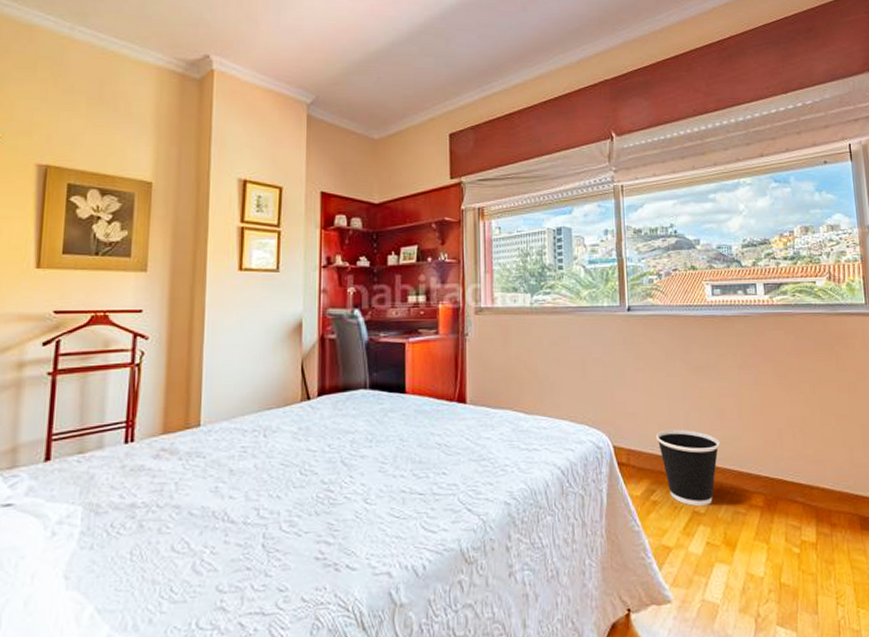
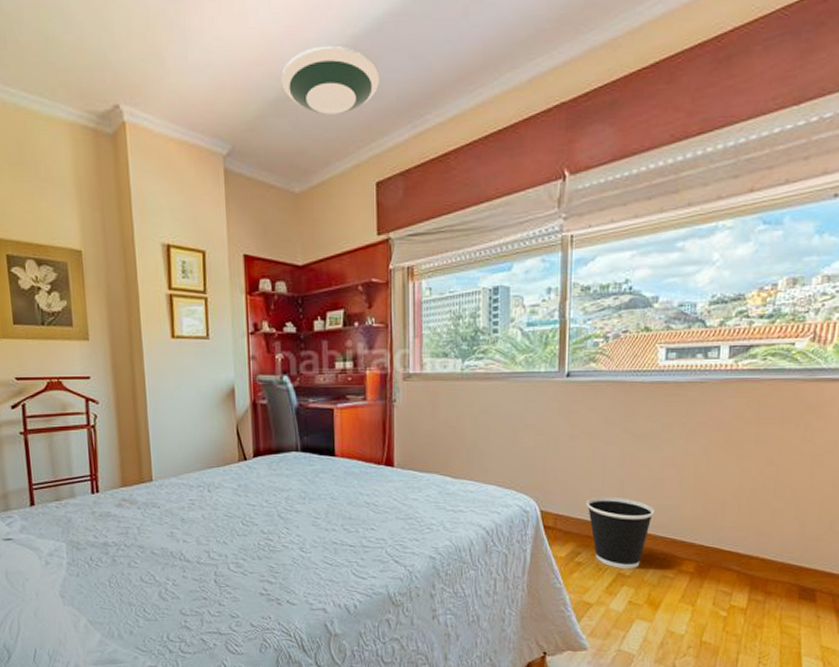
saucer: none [365,22,453,76] -> present [281,45,380,115]

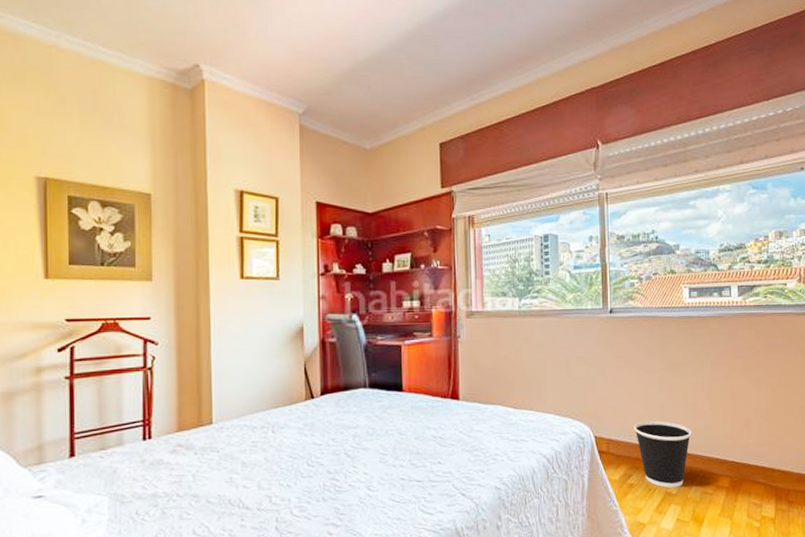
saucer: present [281,45,380,115] -> none [354,29,442,85]

